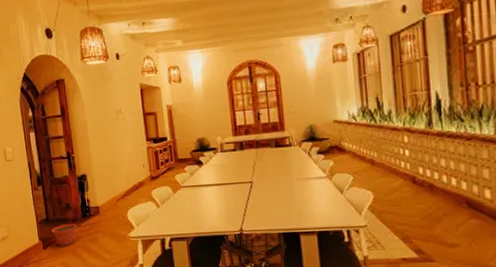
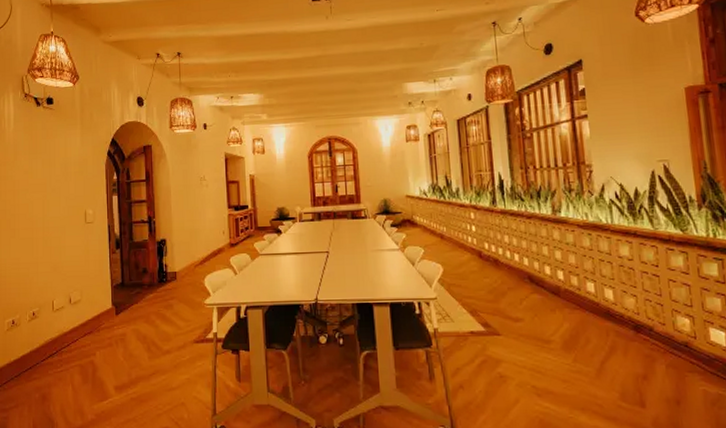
plant pot: present [51,223,77,246] -> none [126,288,152,312]

